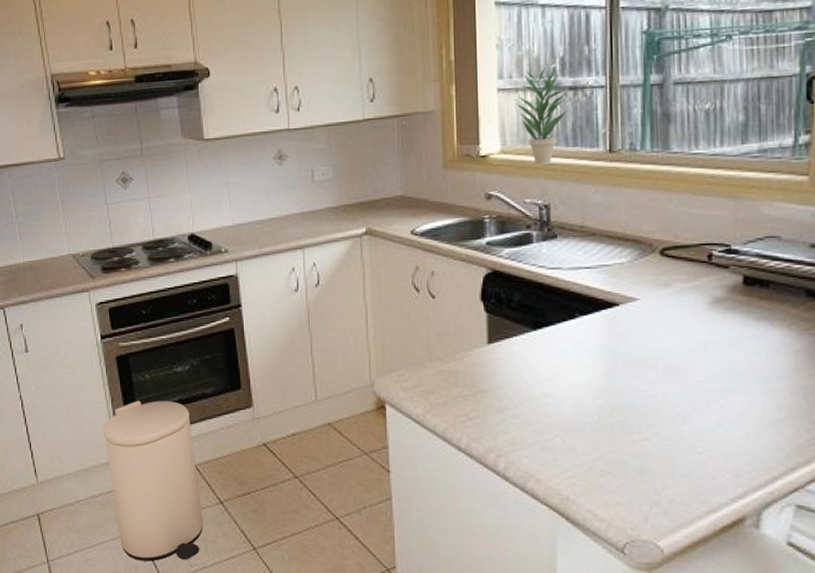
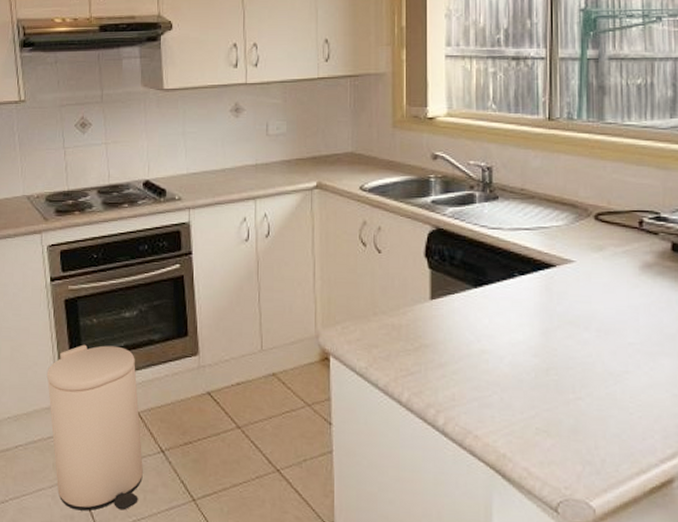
potted plant: present [517,68,567,163] -> none [463,38,510,127]

